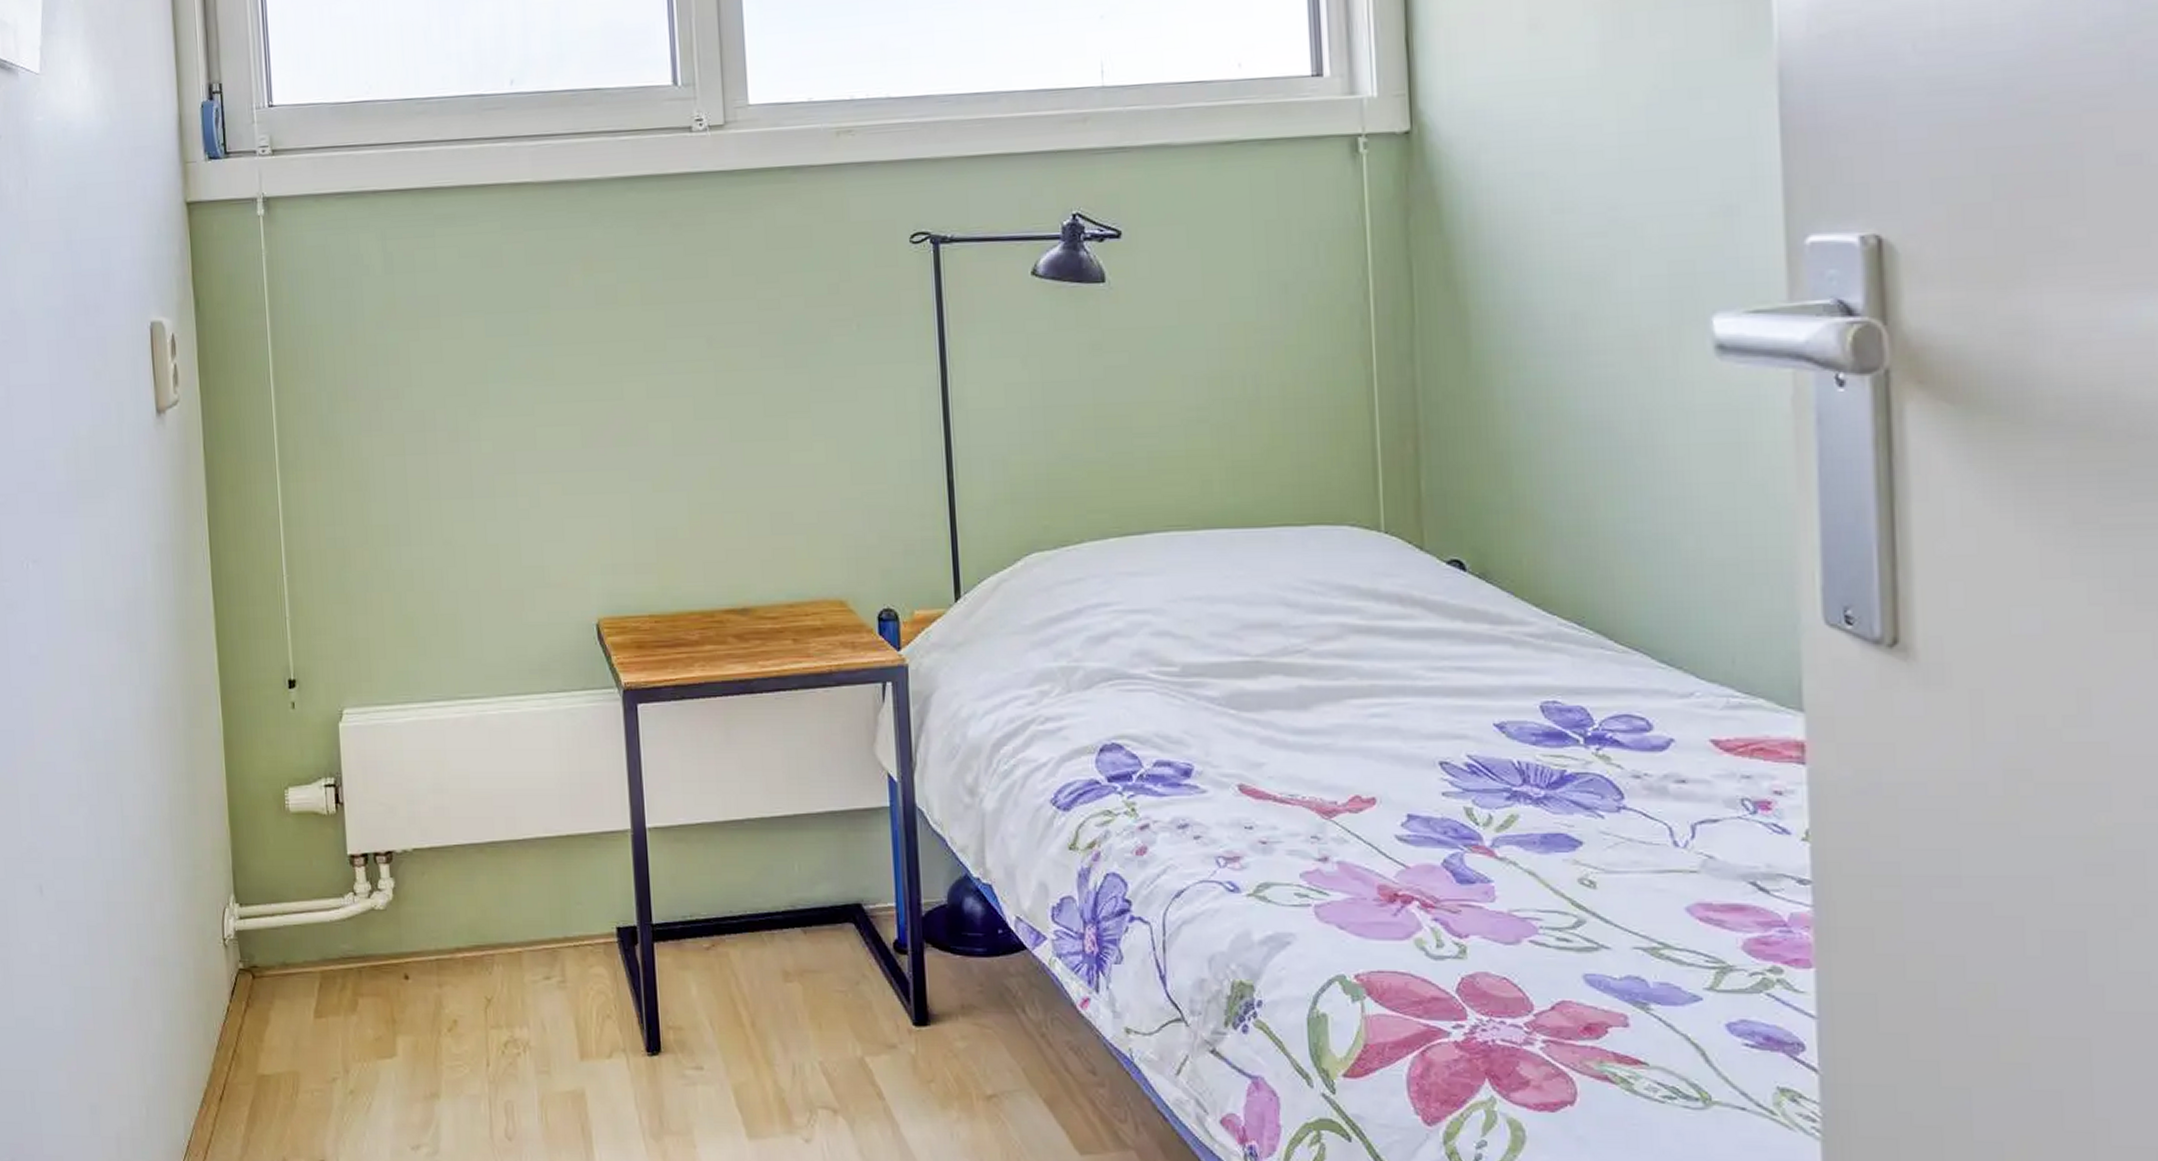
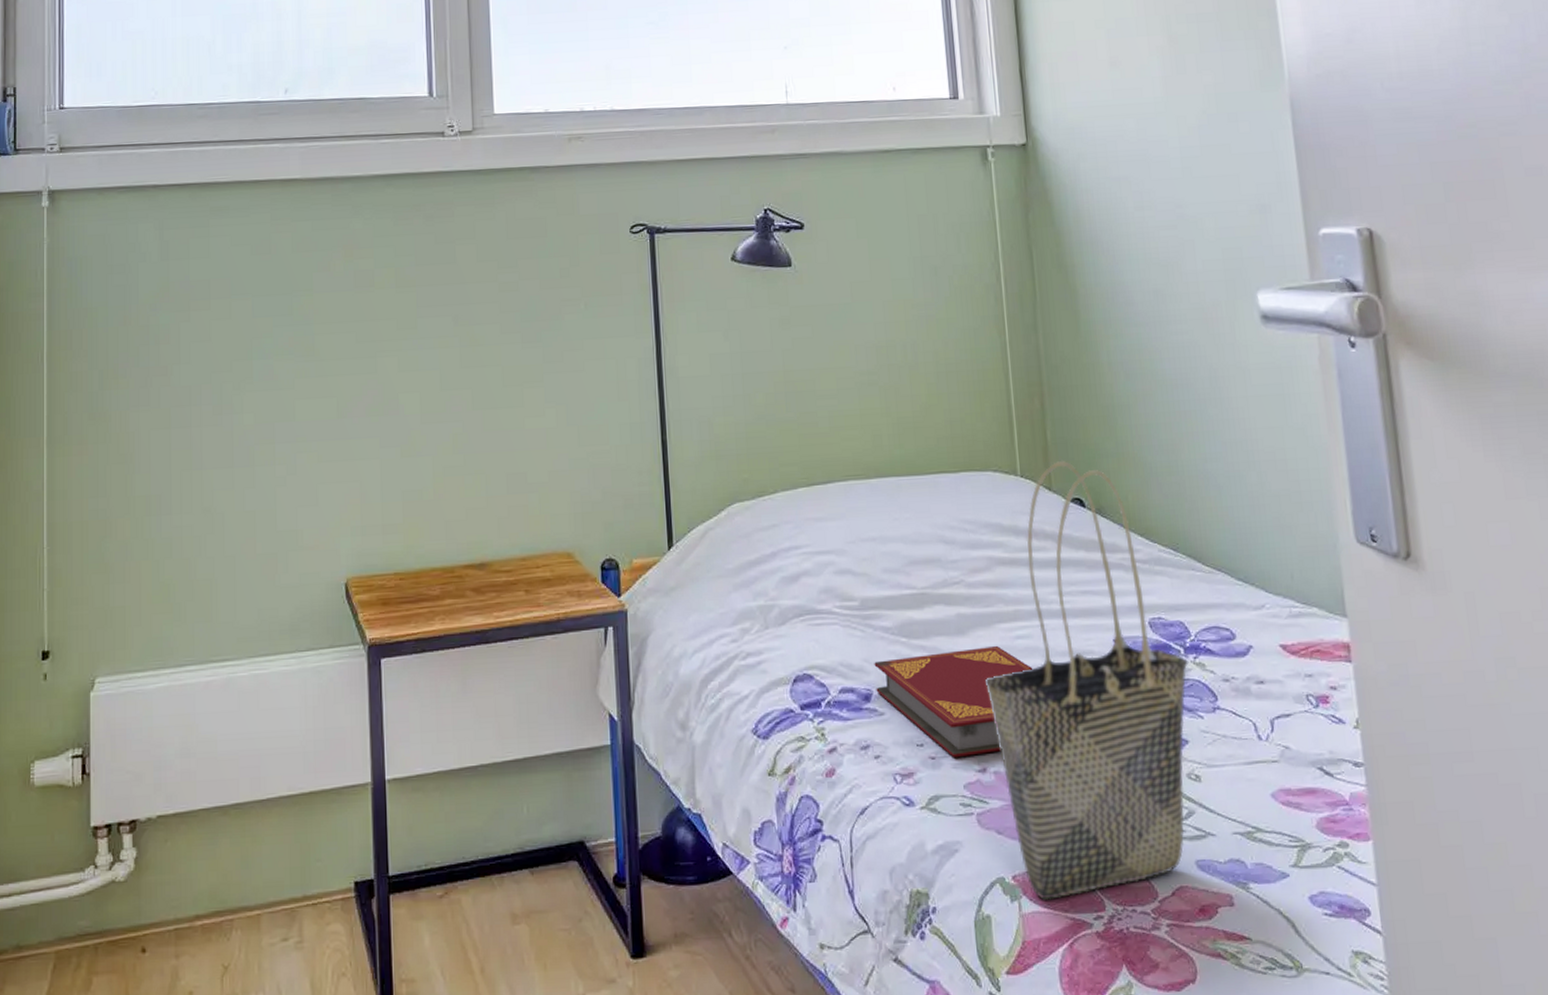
hardback book: none [1196,723,1391,843] -> present [874,645,1033,757]
tote bag: none [1331,515,1590,1003] -> present [986,460,1189,900]

